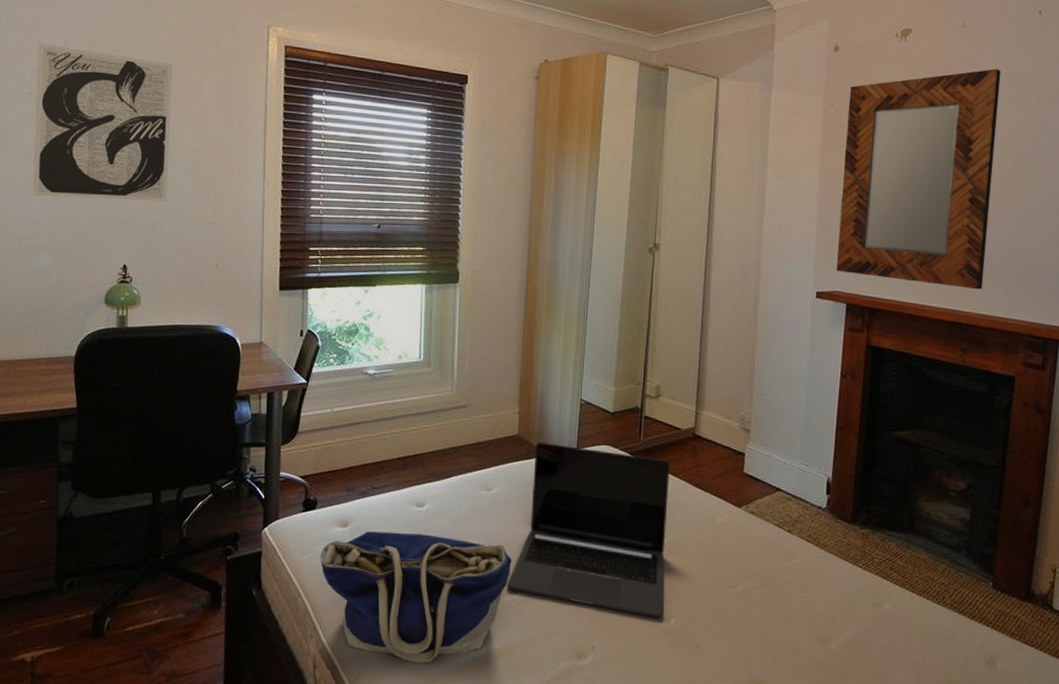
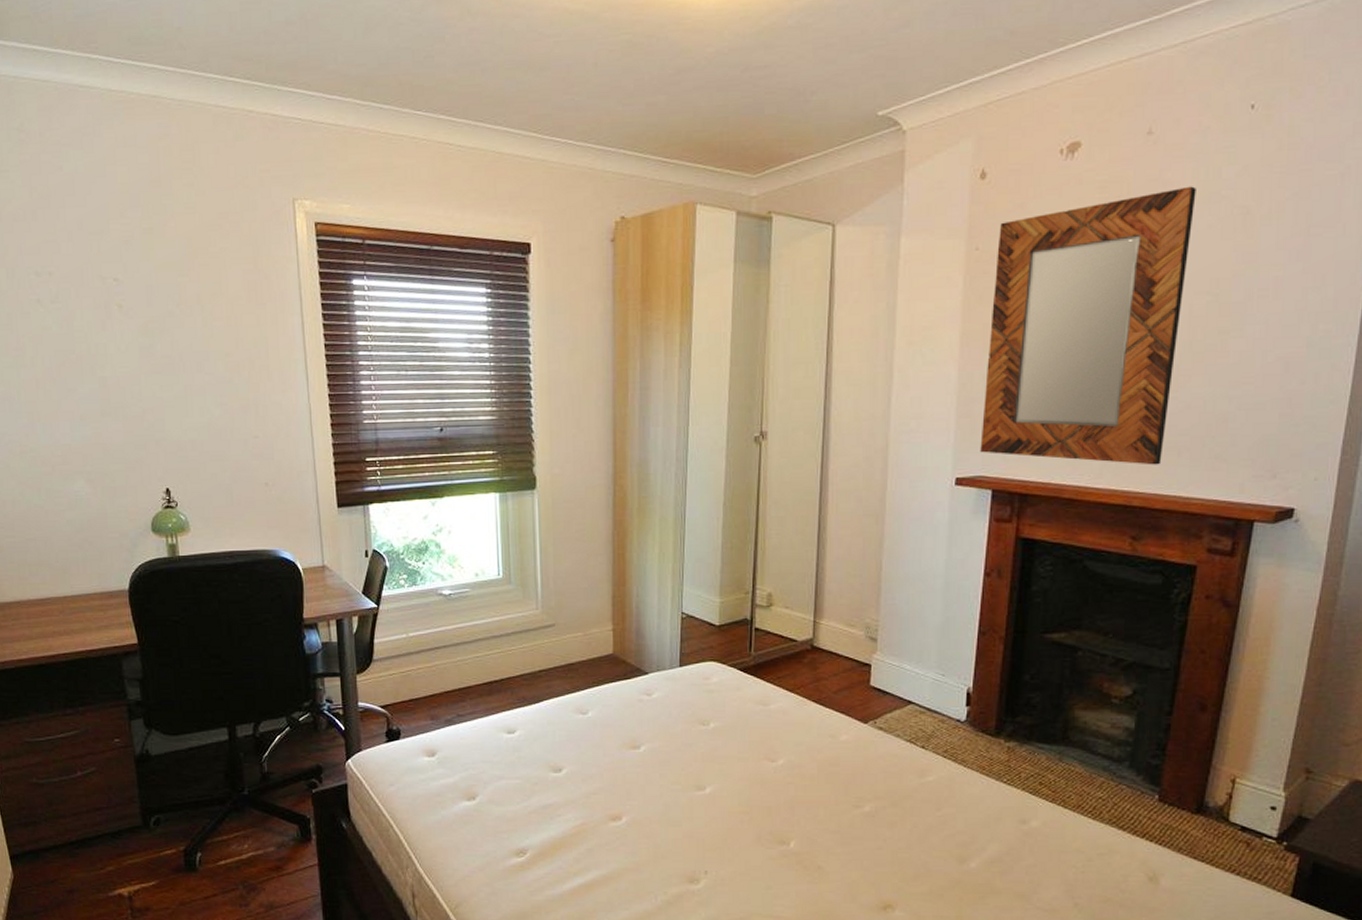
wall art: present [33,43,173,201] -> none [38,240,203,417]
tote bag: present [320,531,512,663] -> none [409,760,614,890]
laptop: present [507,443,670,619] -> none [610,661,785,841]

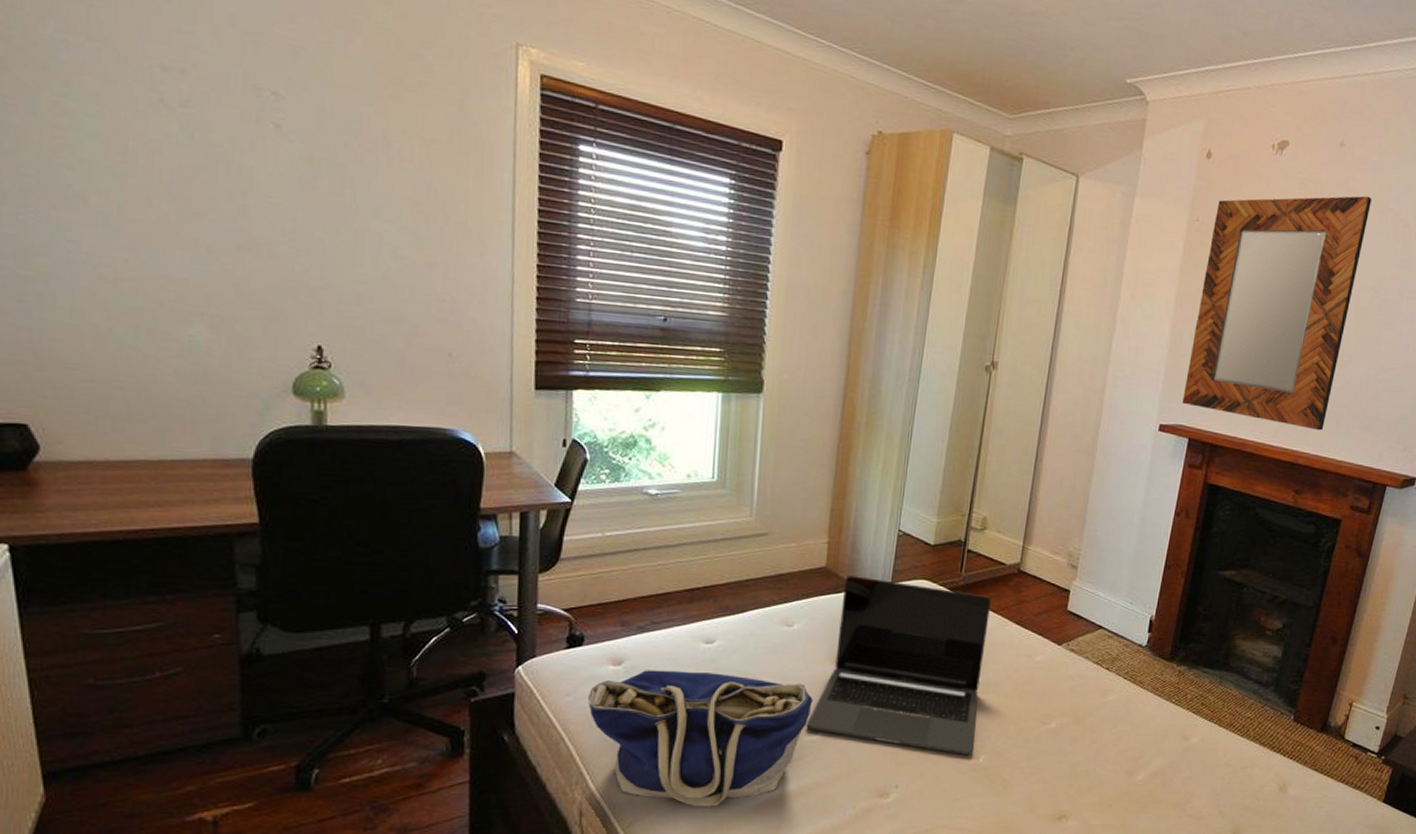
tote bag: none [409,760,614,890] -> present [588,670,813,807]
laptop: none [610,661,785,841] -> present [806,576,991,756]

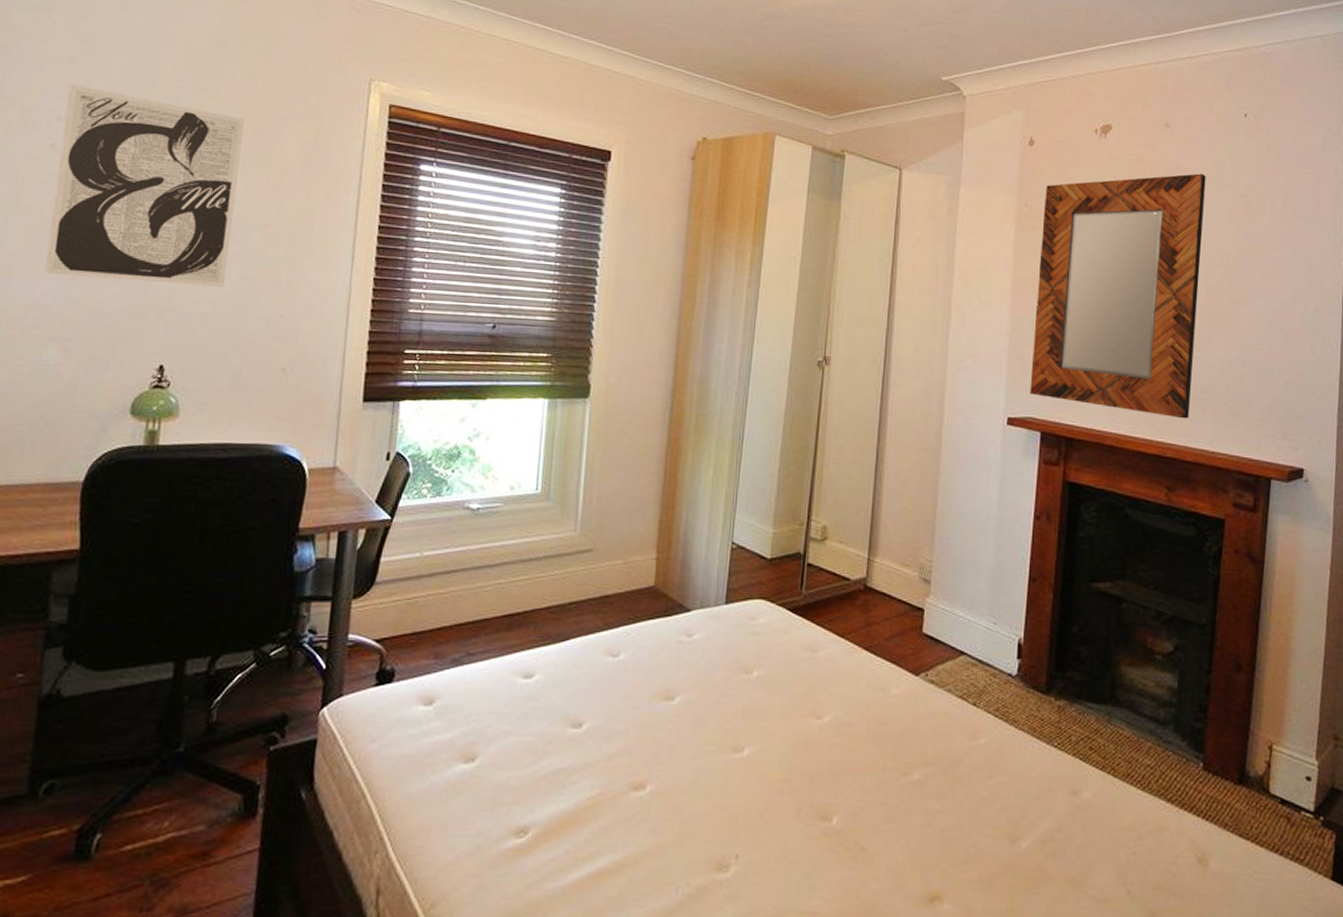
wall art: none [169,28,380,267] -> present [44,85,244,287]
tote bag: present [588,670,813,807] -> none [394,711,640,883]
laptop: present [806,576,991,756] -> none [633,596,836,816]

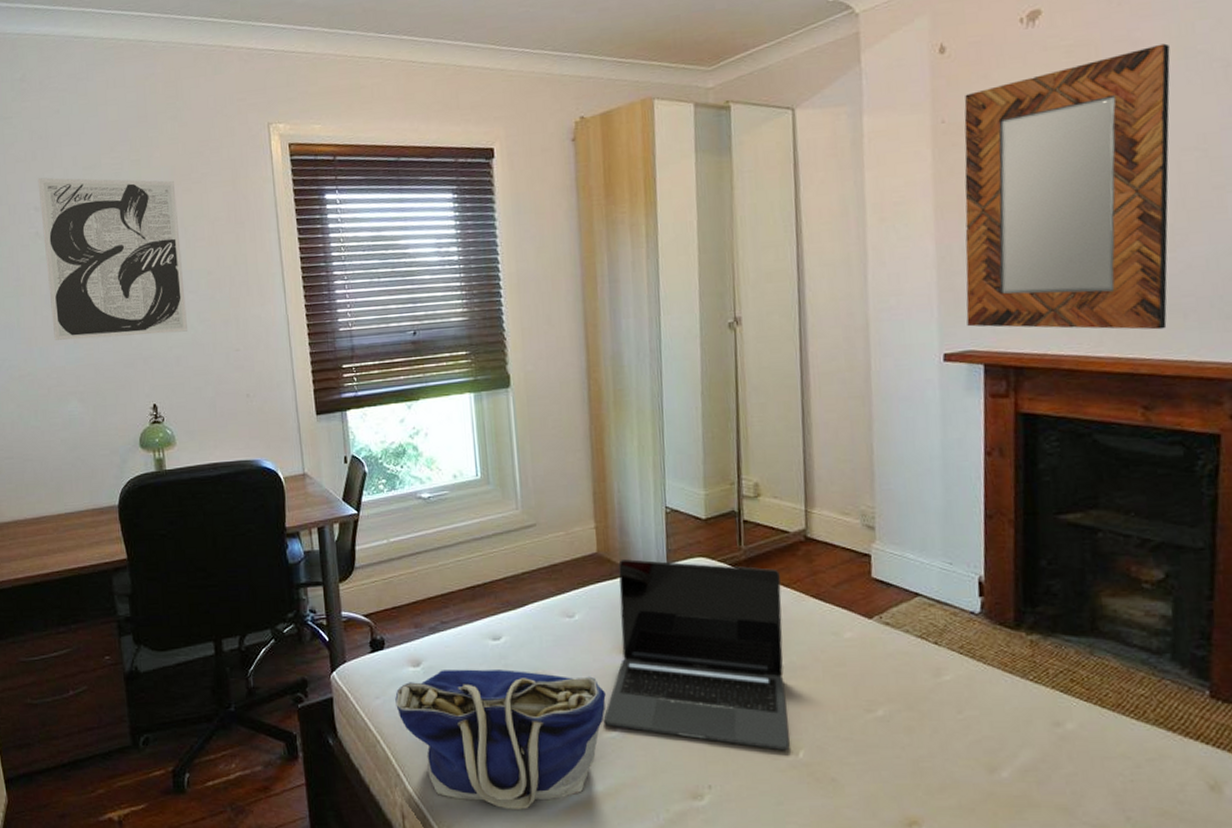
tote bag: none [394,711,640,883] -> present [395,669,606,810]
laptop: none [633,596,836,816] -> present [603,559,790,751]

